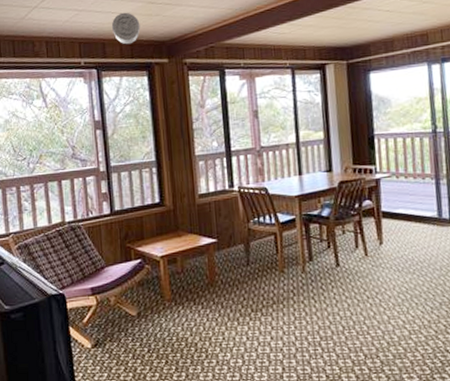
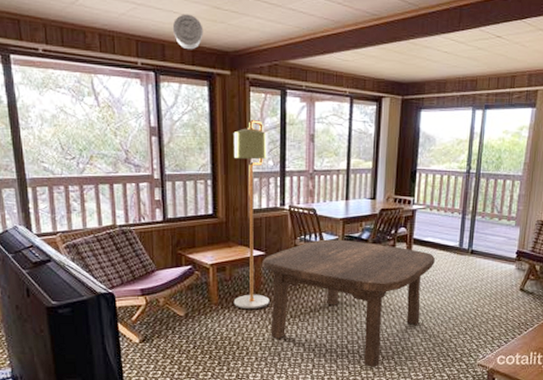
floor lamp: none [175,102,227,305] -> present [233,119,270,310]
coffee table: none [215,219,411,370] -> present [262,239,435,368]

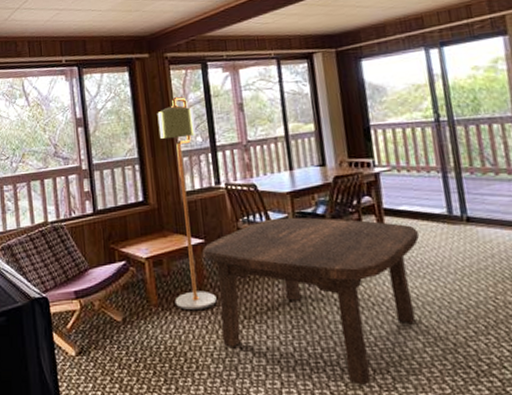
ceiling light: present [172,13,203,50] -> none [91,9,120,41]

